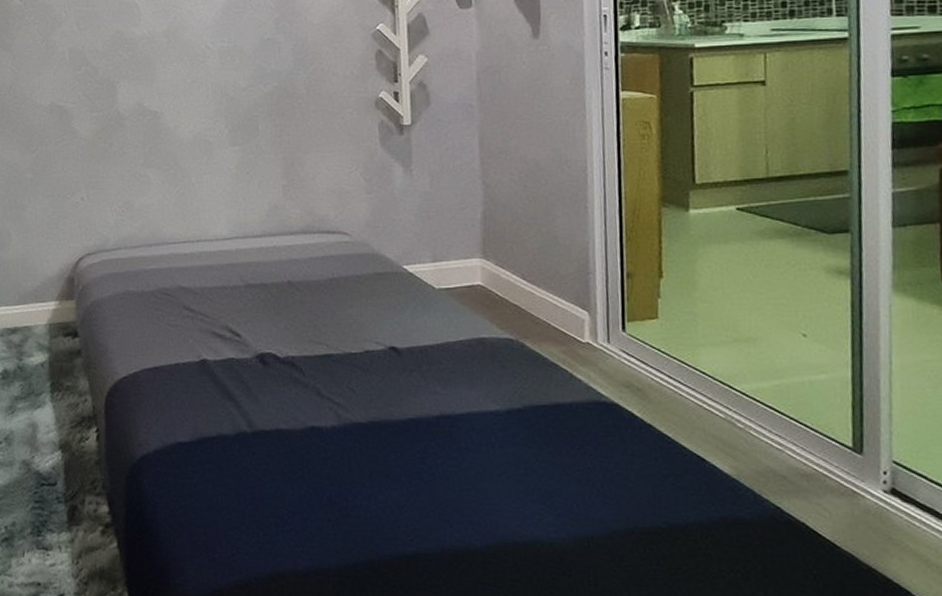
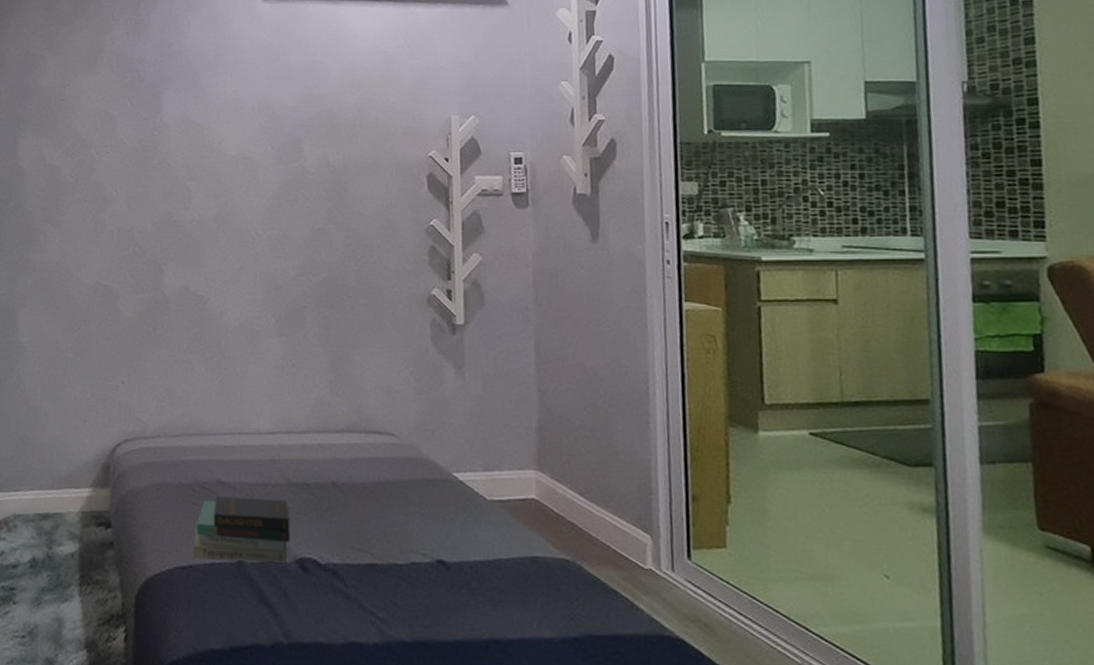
books: none [158,300,251,360] -> present [193,496,291,563]

